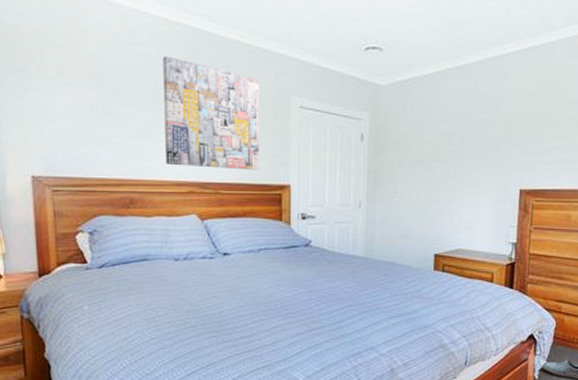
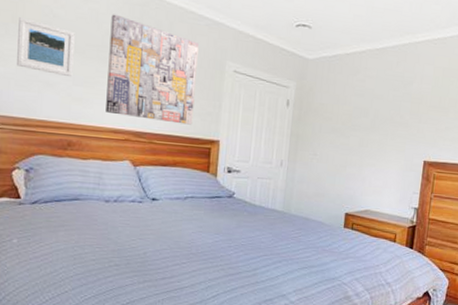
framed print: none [66,69,128,128] -> present [17,17,75,76]

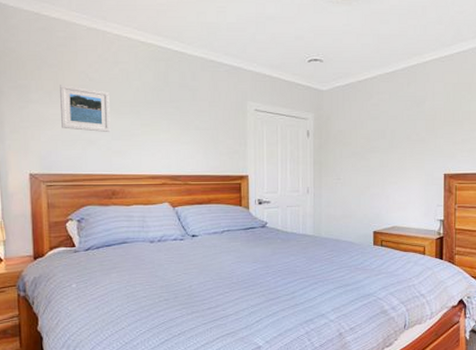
wall art: present [106,14,199,125] -> none [140,71,222,164]

